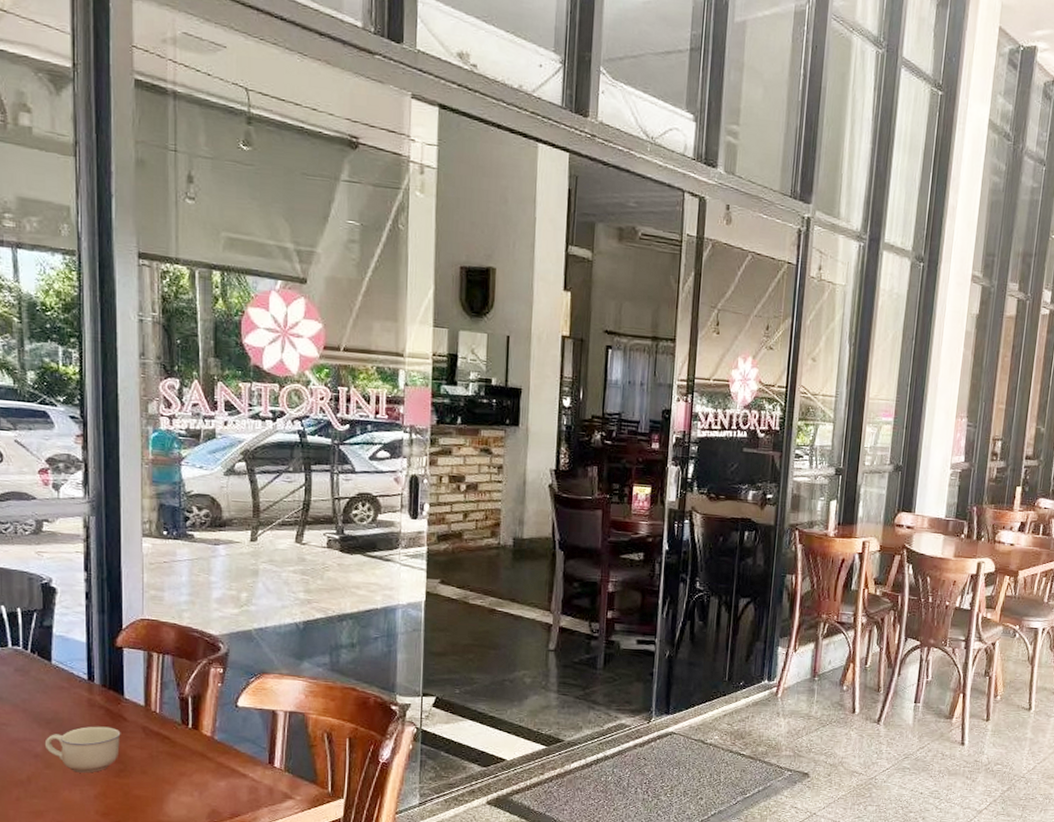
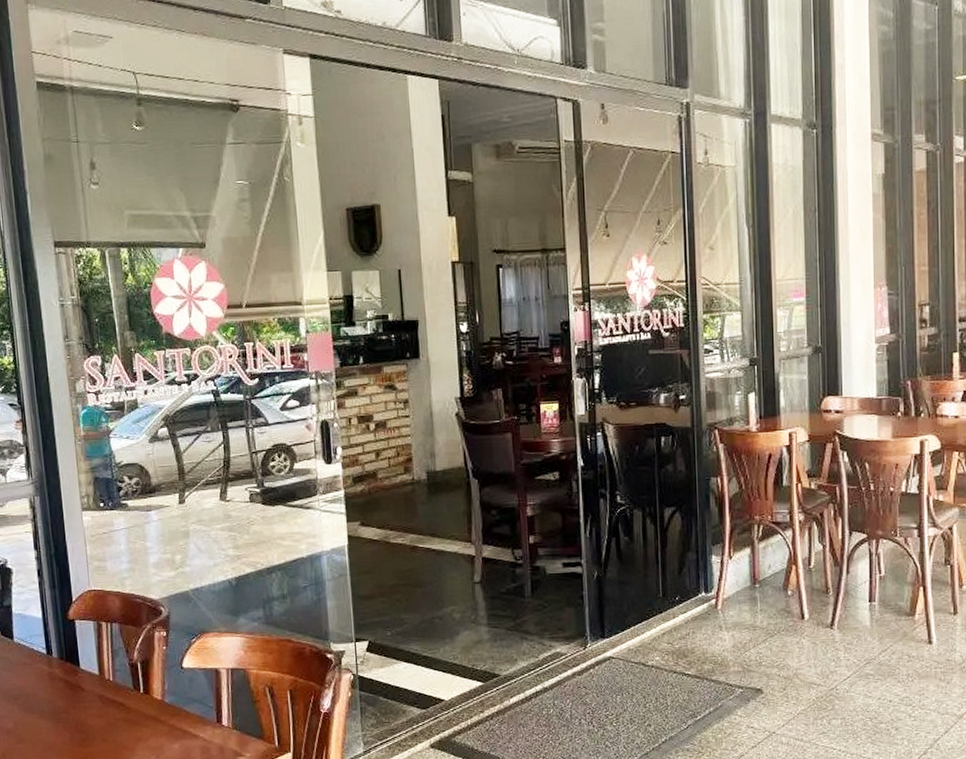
cup: present [44,726,121,773] -> none [14,698,81,745]

